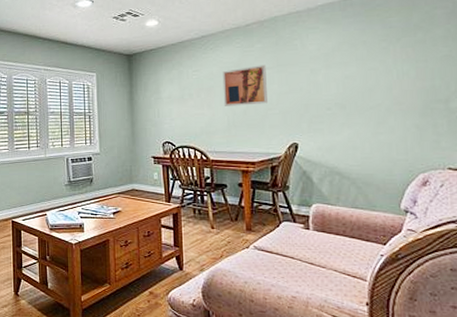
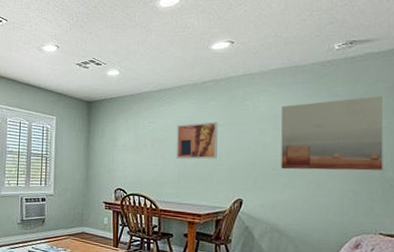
wall art: none [331,23,447,109] -> present [281,96,384,171]

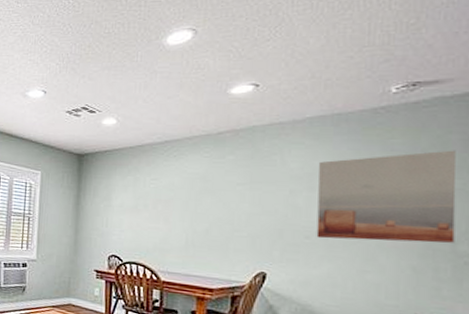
wall art: present [176,121,218,160] -> none [183,179,237,224]

